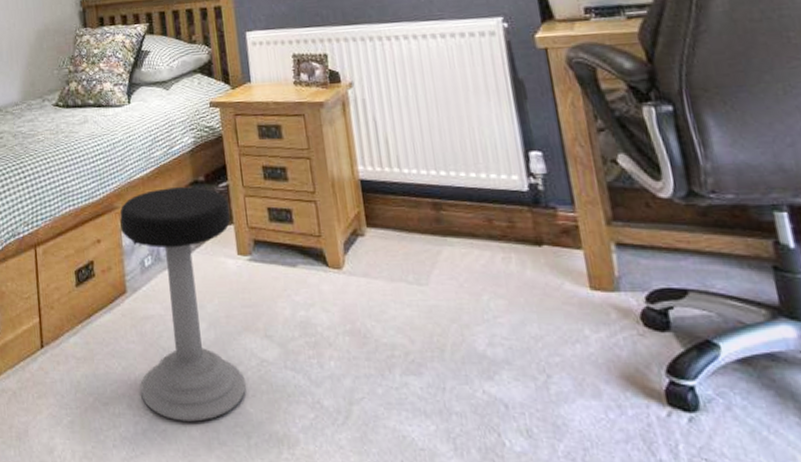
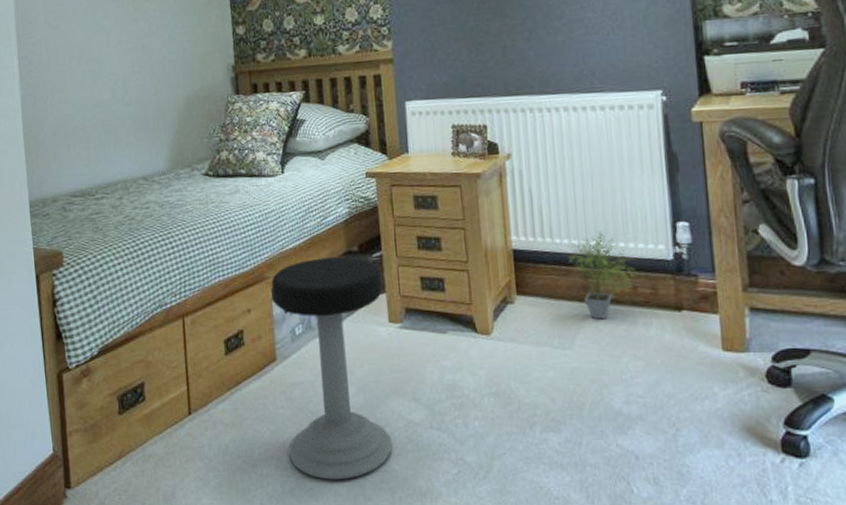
potted plant: none [416,161,492,254] -> present [567,231,637,320]

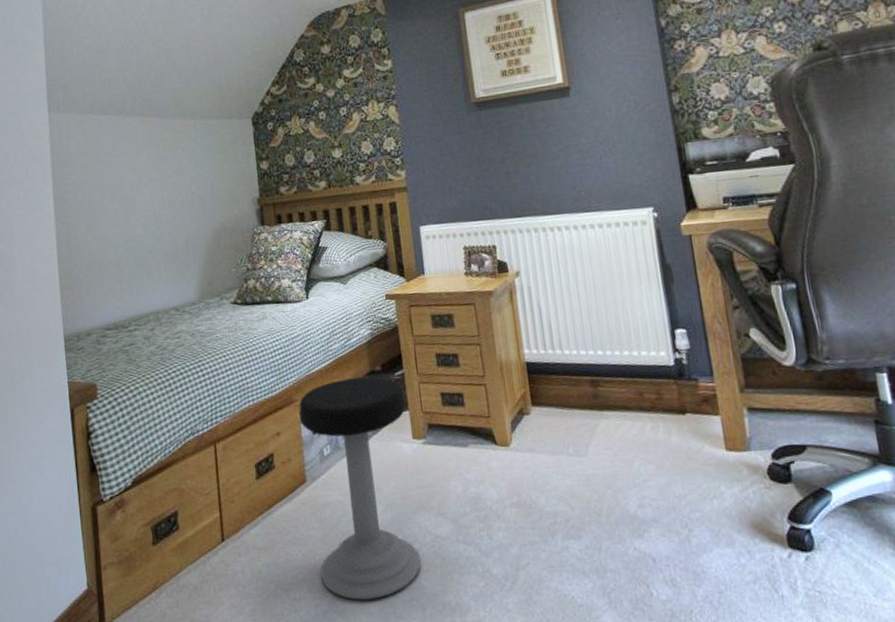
potted plant: present [567,231,637,320] -> none [576,341,642,426]

